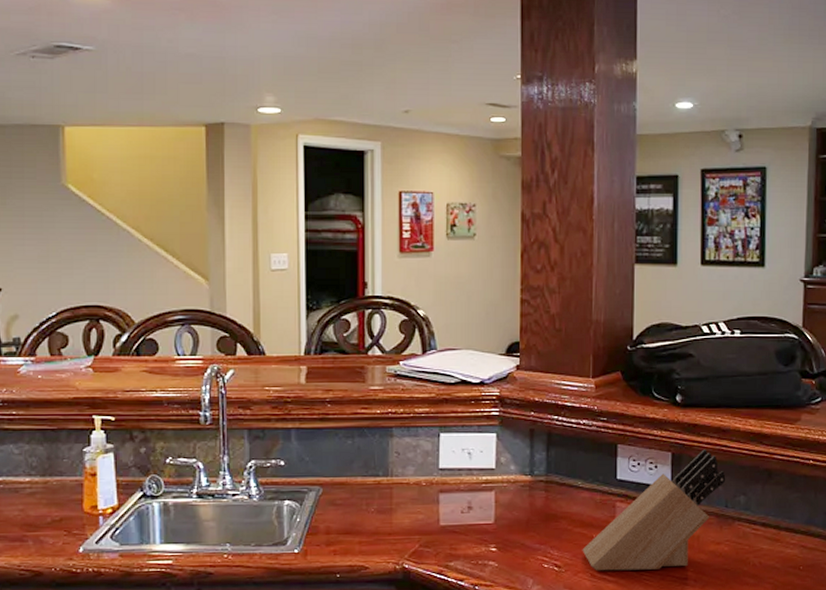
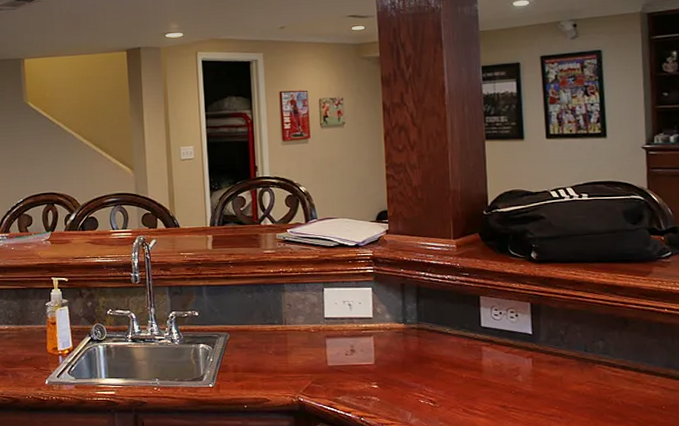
knife block: present [582,449,726,571] -> none [453,300,584,407]

